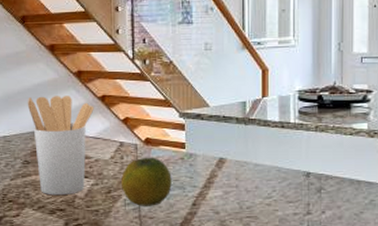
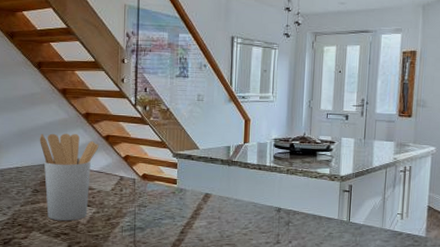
fruit: present [120,157,172,206] -> none [119,190,164,233]

